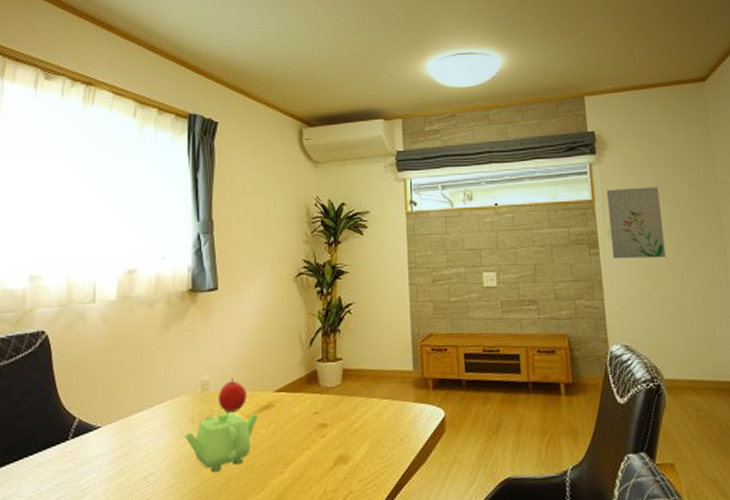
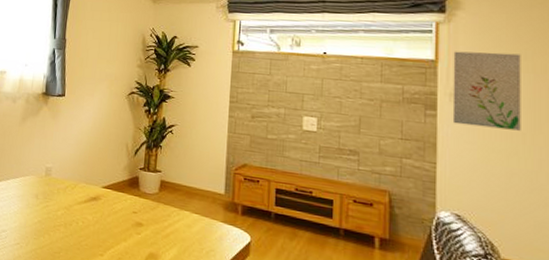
teapot: present [184,412,259,473] -> none [30,195,88,242]
fruit: present [218,378,247,412] -> none [57,169,80,197]

